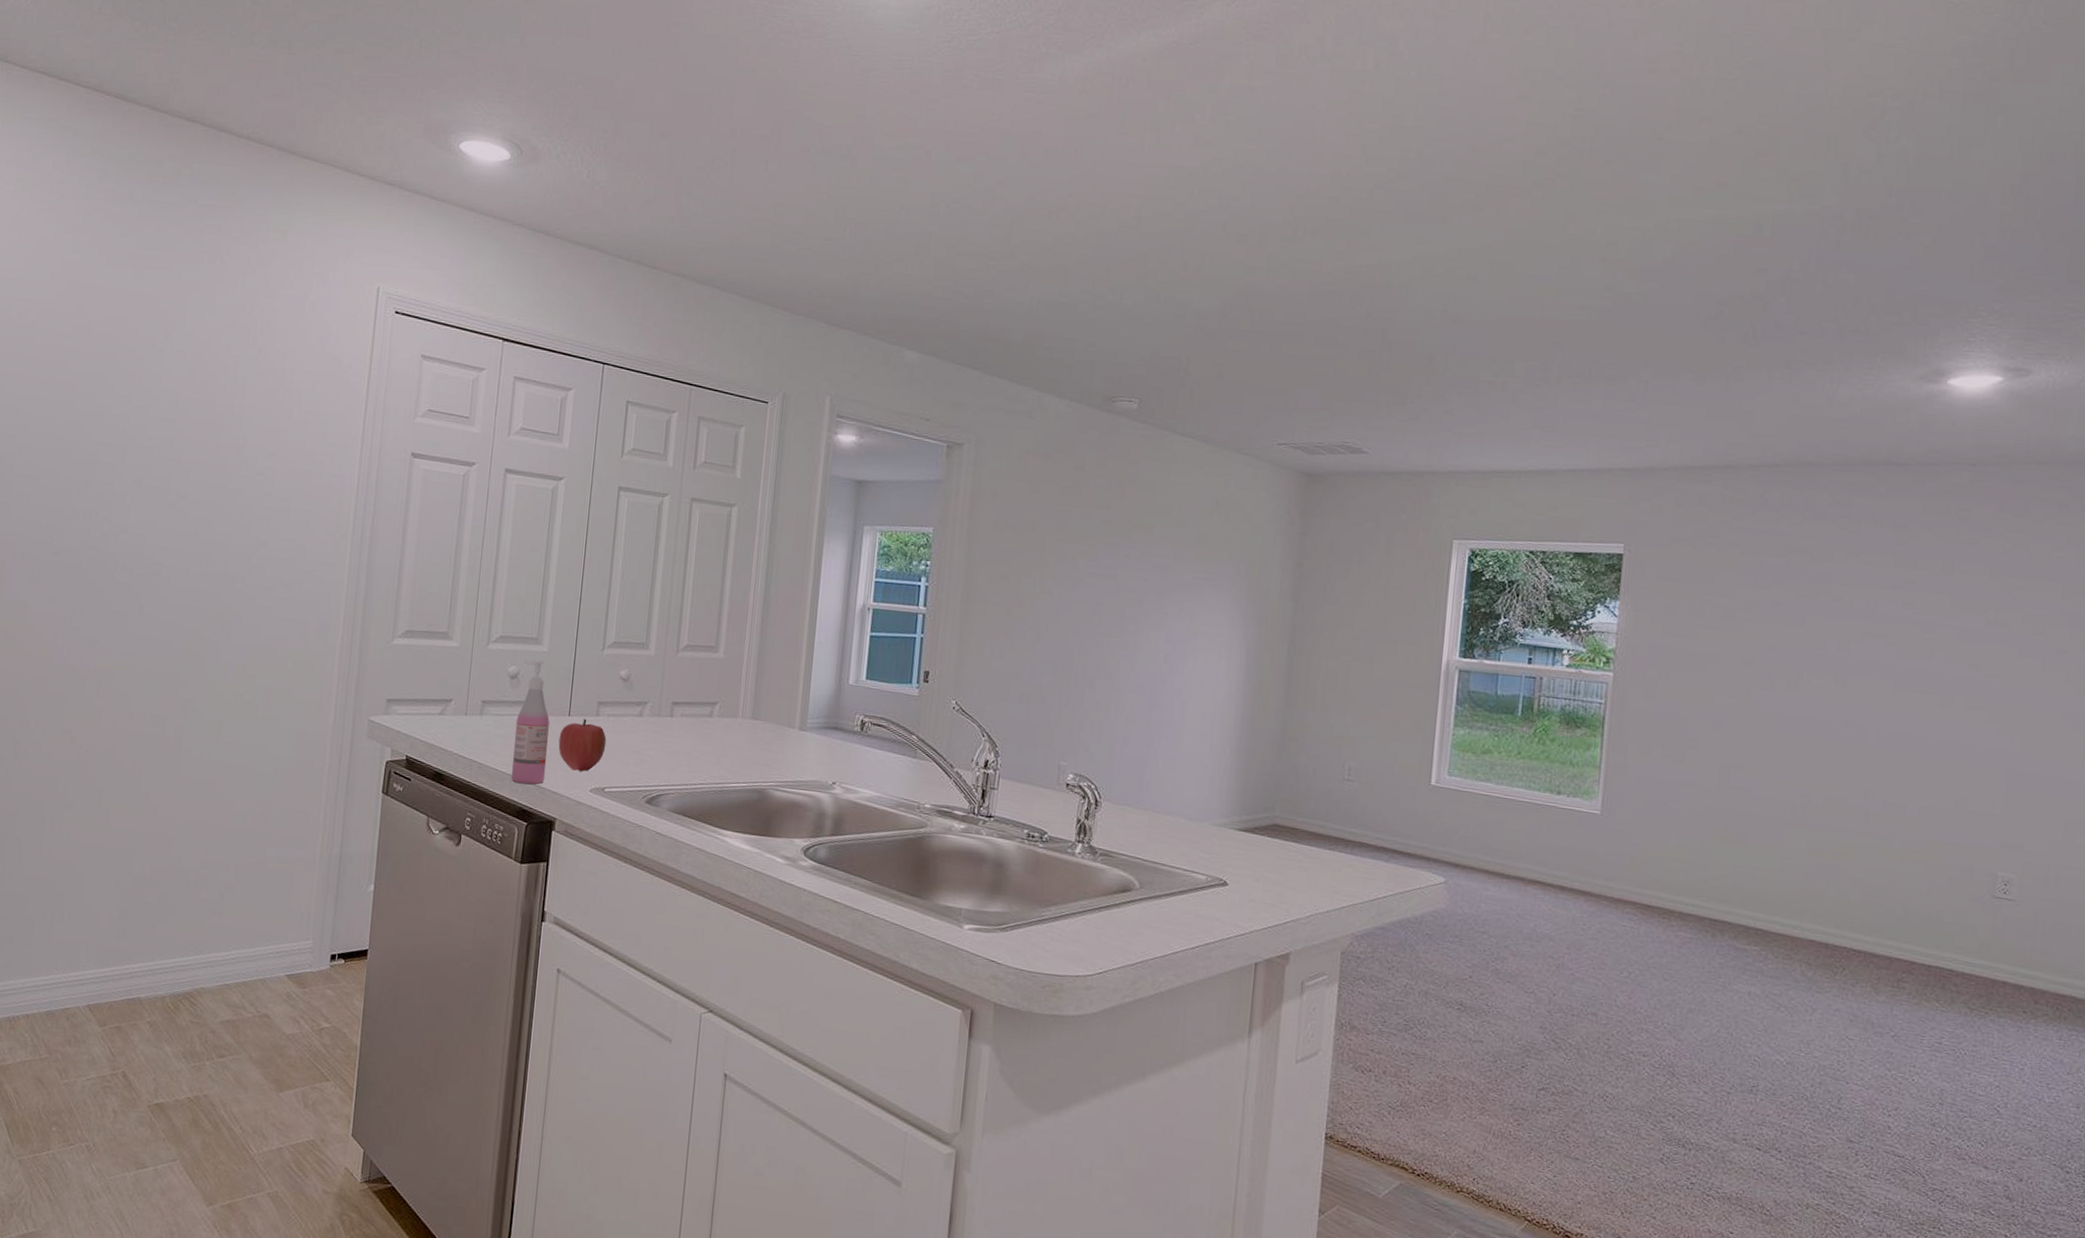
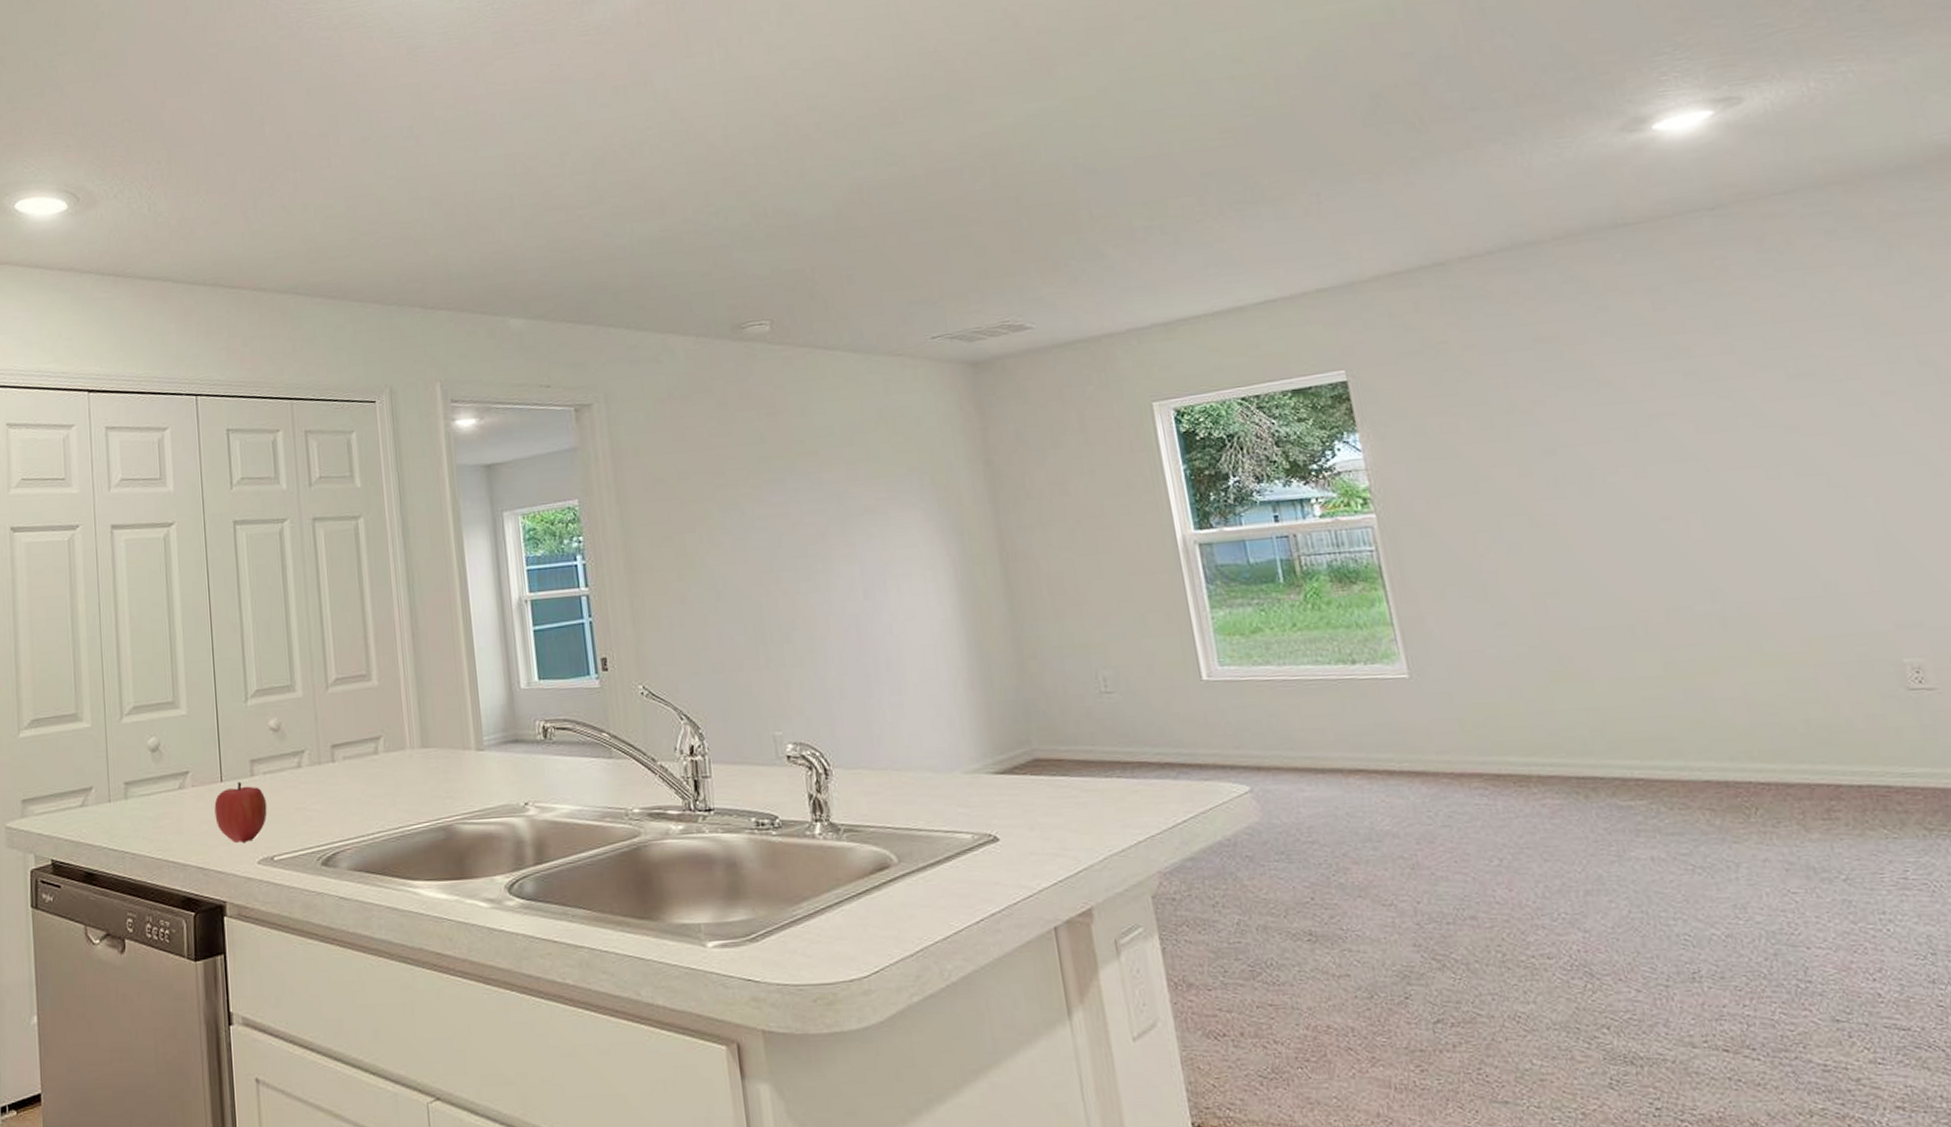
soap dispenser: present [511,660,550,785] -> none [163,726,207,869]

